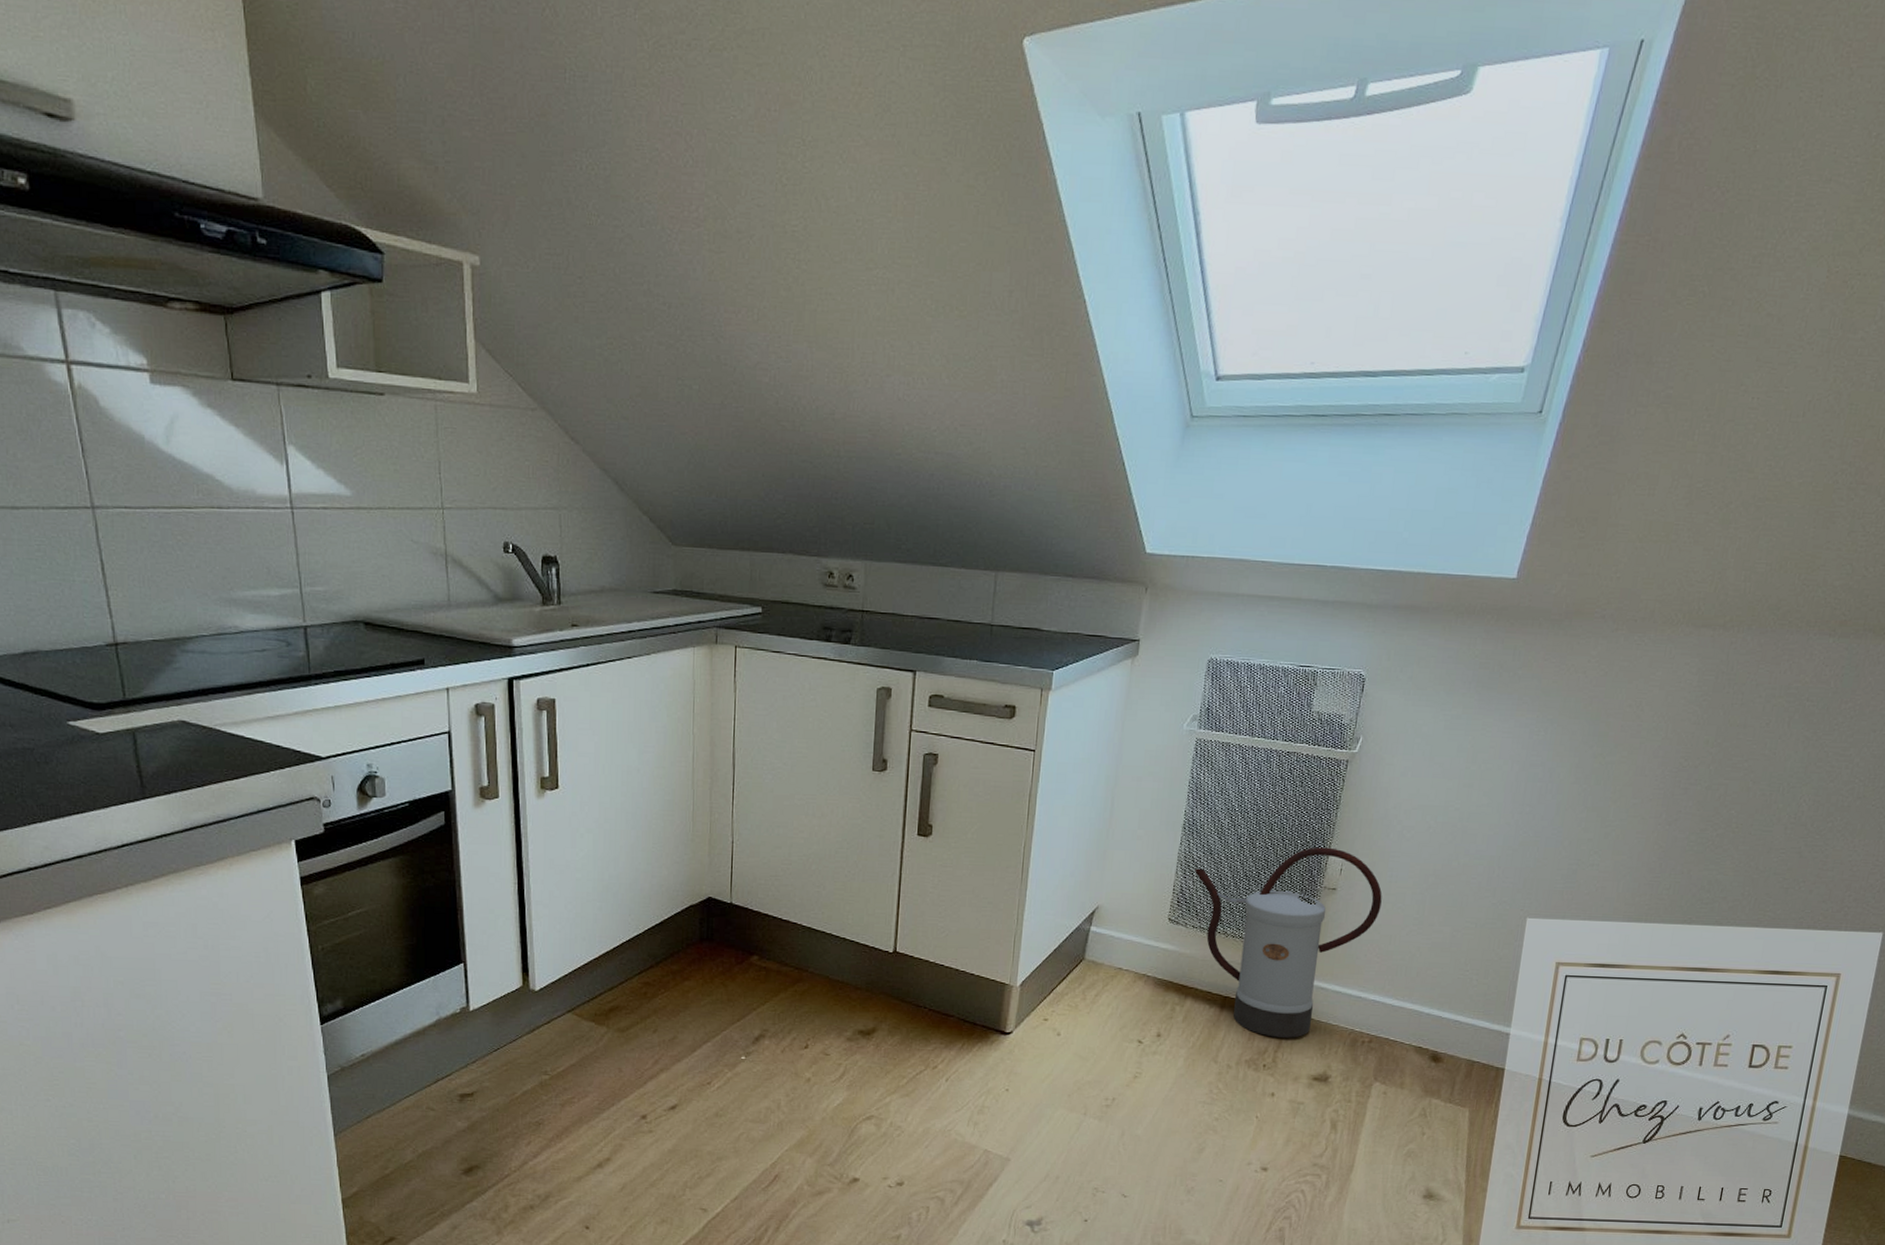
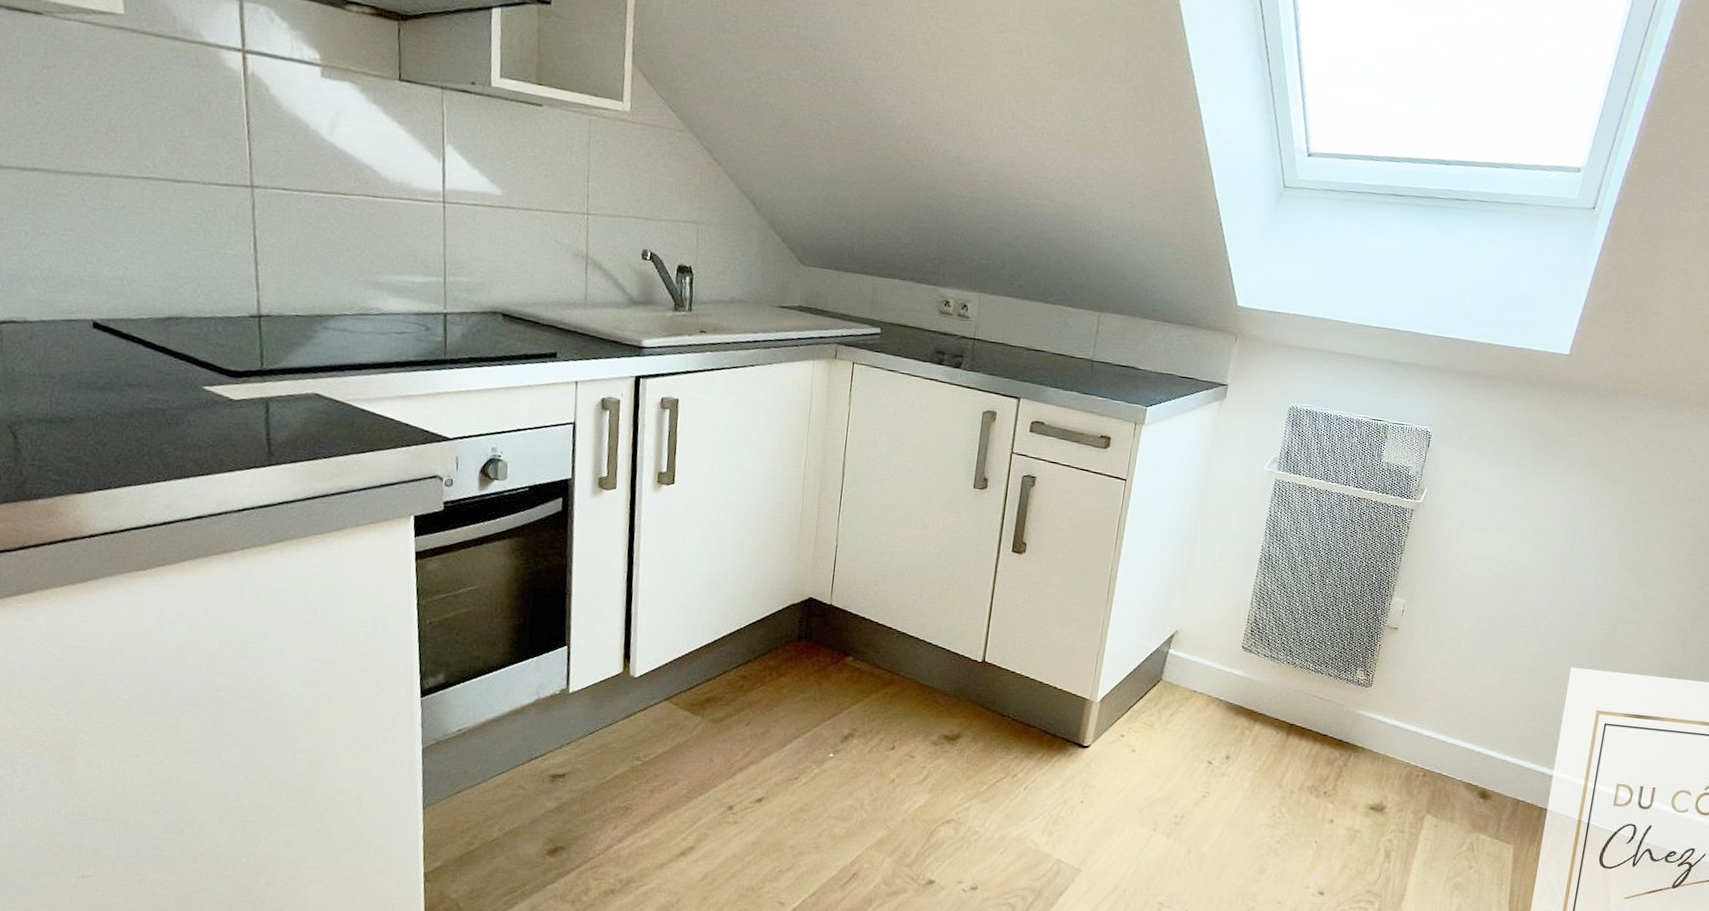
watering can: present [1193,847,1383,1038] -> none [1267,588,1440,768]

